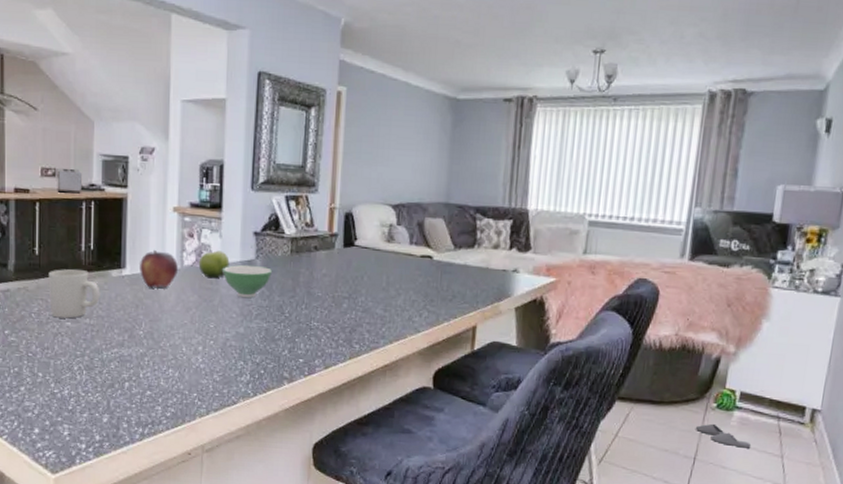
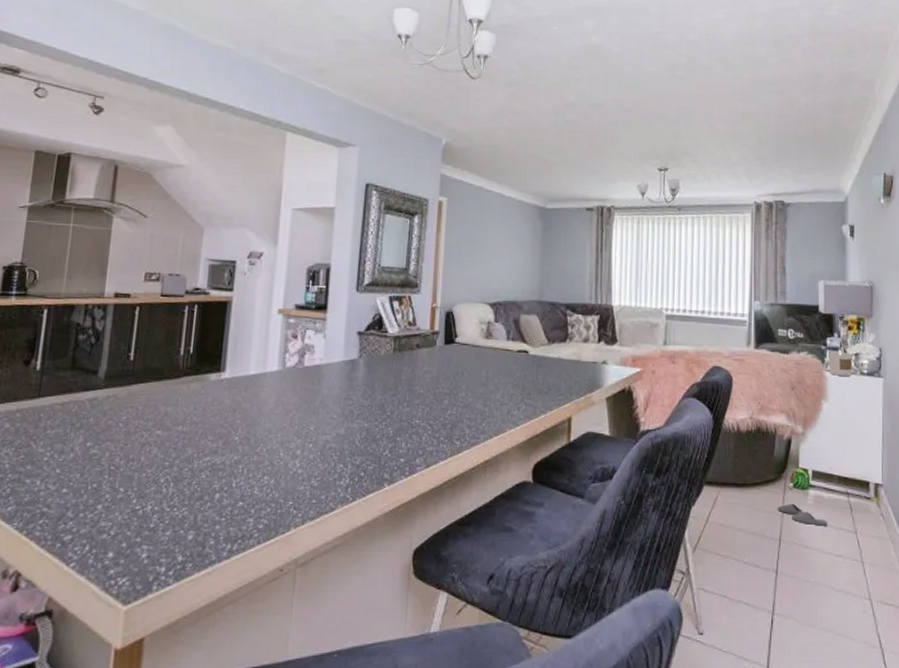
mug: present [48,269,100,319] -> none [140,374,197,427]
fruit: present [140,249,178,288] -> none [240,351,280,391]
fruit: present [198,250,230,279] -> none [300,350,333,379]
bowl: present [222,264,273,298] -> none [325,364,376,398]
candle: none [775,264,806,294] -> present [829,349,852,376]

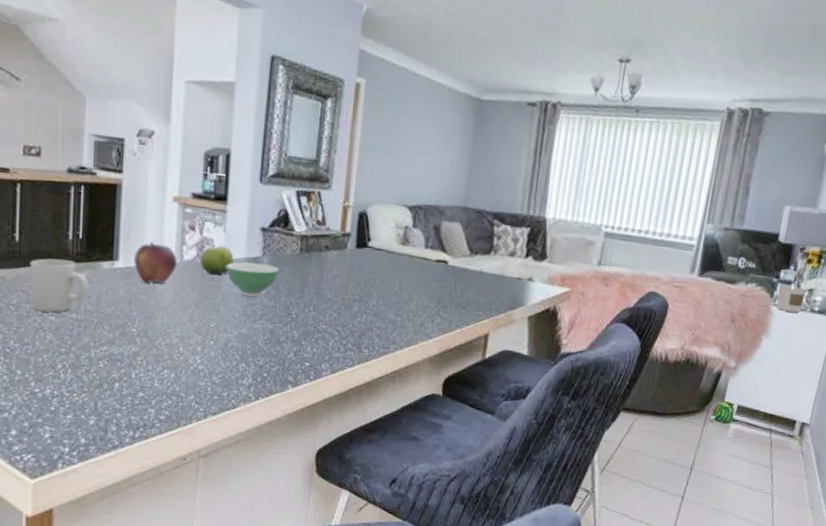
mug: none [140,374,197,427] -> present [30,258,89,313]
toaster: present [160,272,187,298] -> none [41,146,70,177]
fruit: none [240,351,280,391] -> present [134,241,177,283]
fruit: none [300,350,333,379] -> present [199,244,234,275]
bowl: none [325,364,376,398] -> present [226,262,281,298]
slippers: present [777,503,828,526] -> none [693,435,745,459]

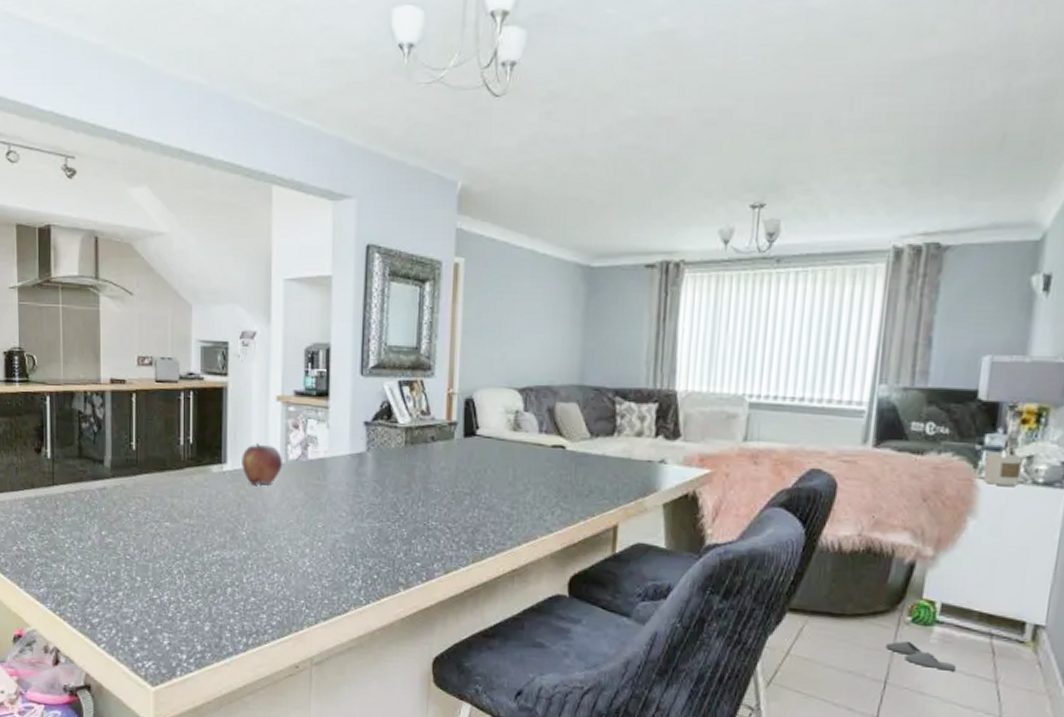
mug: present [30,258,89,313] -> none [146,465,200,518]
toaster: none [41,146,70,177] -> present [154,356,179,383]
fruit: present [199,244,234,275] -> none [304,442,338,474]
bowl: present [226,262,281,298] -> none [330,458,386,495]
slippers: none [693,435,745,459] -> present [885,640,957,671]

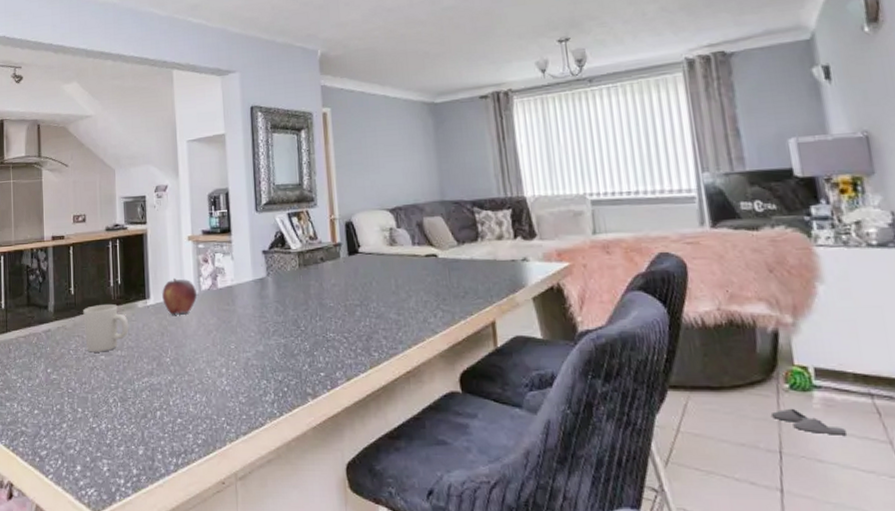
mug: none [146,465,200,518] -> present [83,304,129,353]
toaster: present [154,356,179,383] -> none [86,212,108,235]
candle: present [982,450,1023,486] -> none [816,218,855,251]

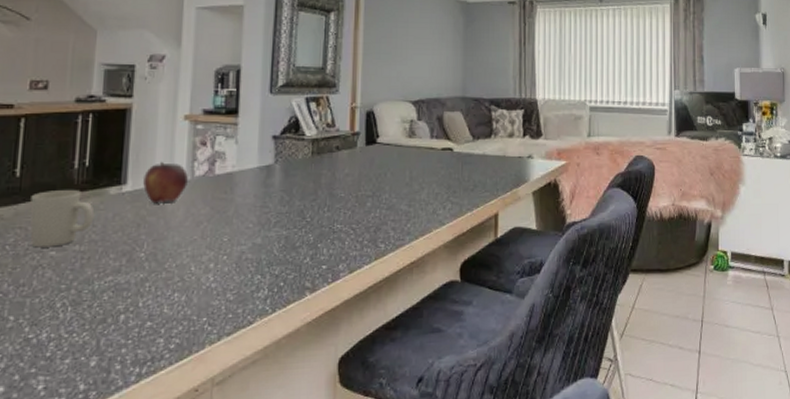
slippers: present [770,408,847,435] -> none [699,285,747,305]

